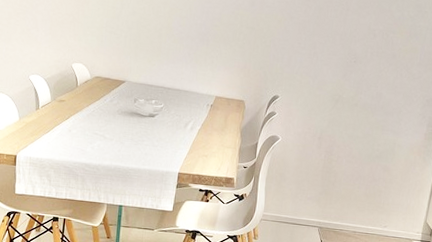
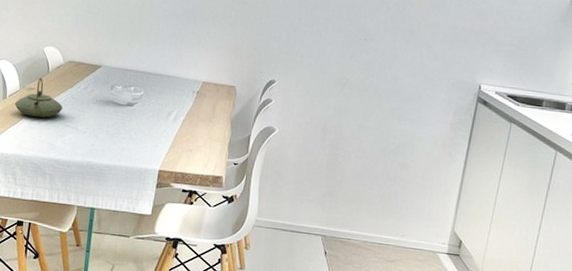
teapot: none [46,91,92,127] -> present [14,78,63,118]

